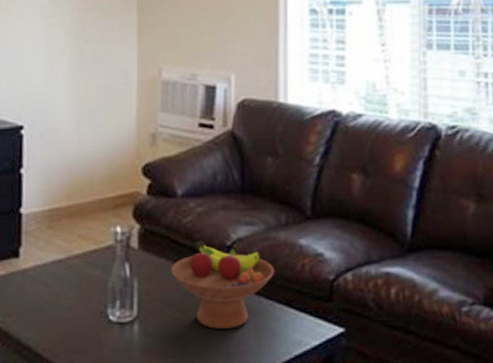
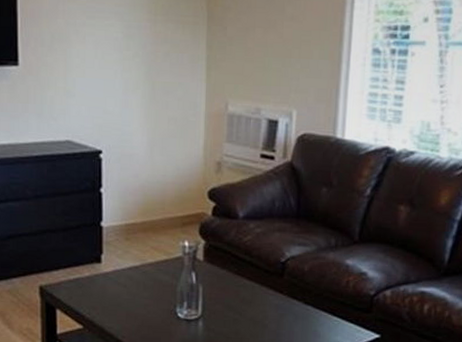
fruit bowl: present [171,240,275,329] -> none [231,256,323,330]

